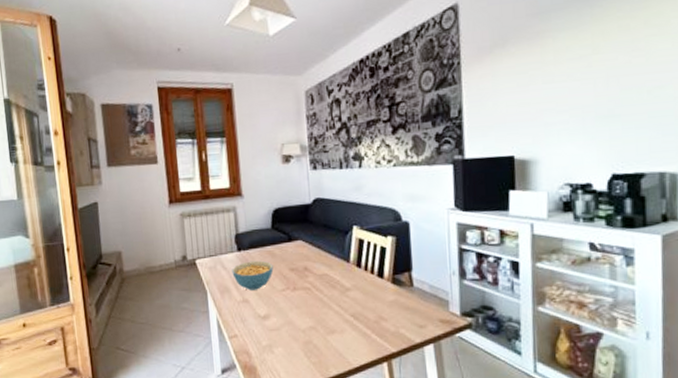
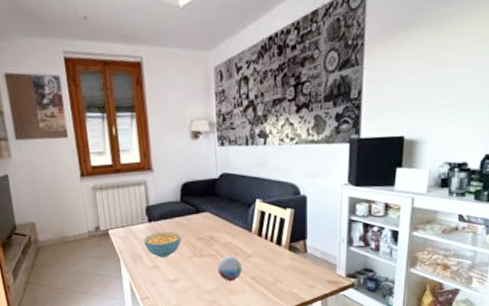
decorative orb: none [313,289,341,319] -> present [218,256,243,282]

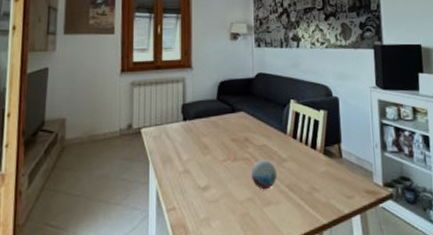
cereal bowl: present [143,230,182,258] -> none [176,130,216,161]

